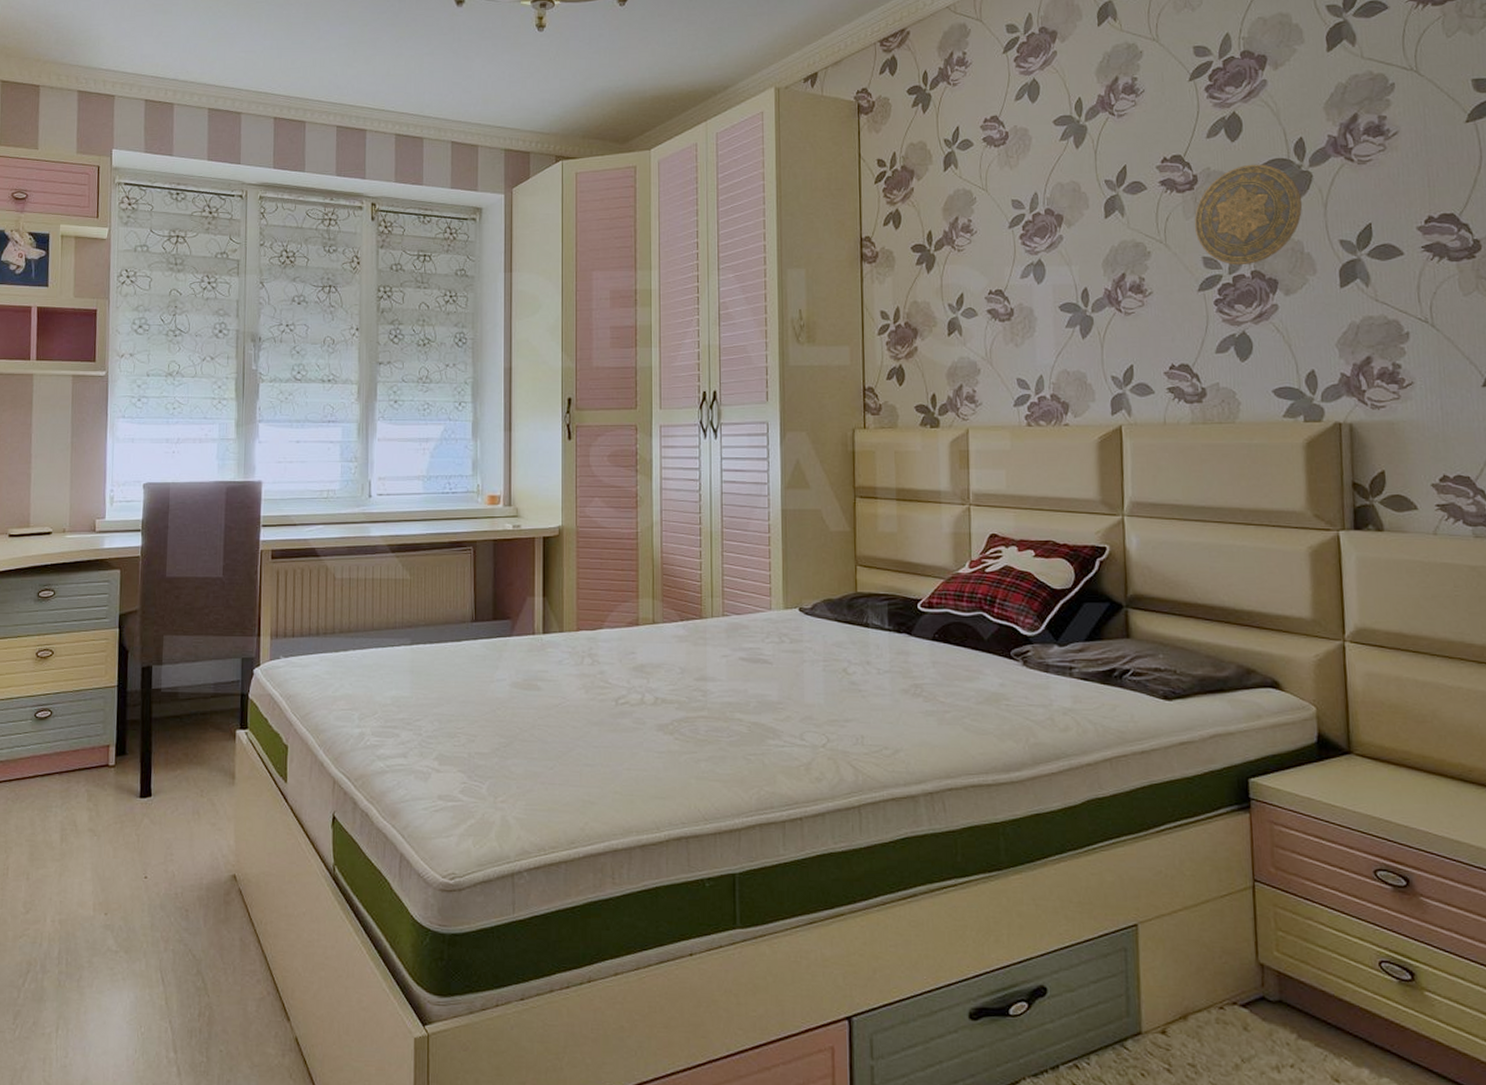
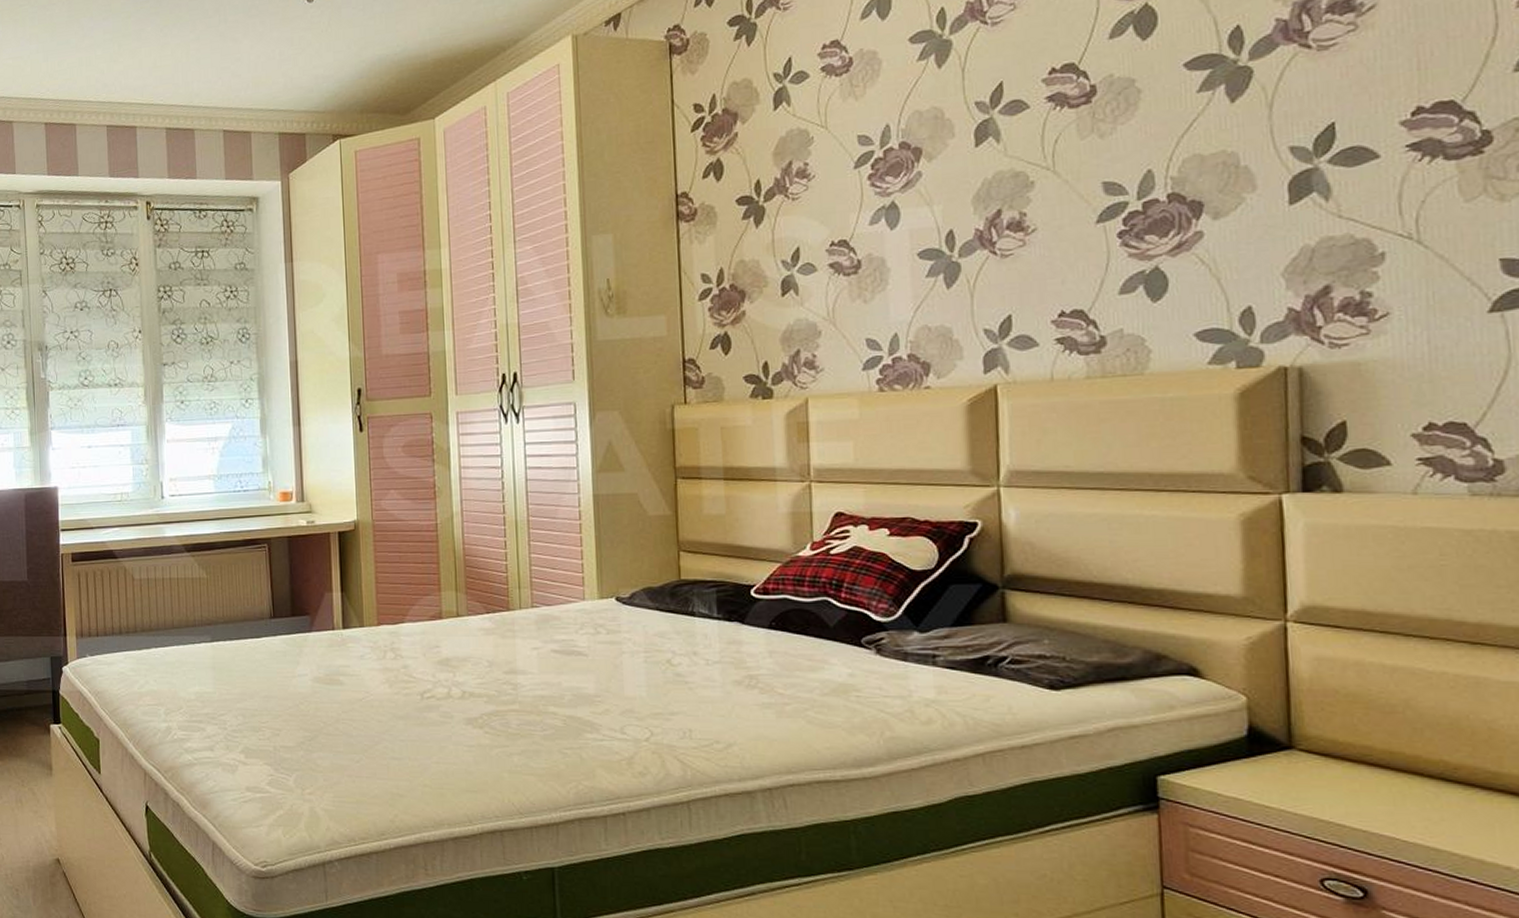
decorative plate: present [1194,164,1303,266] -> none [1091,63,1239,189]

